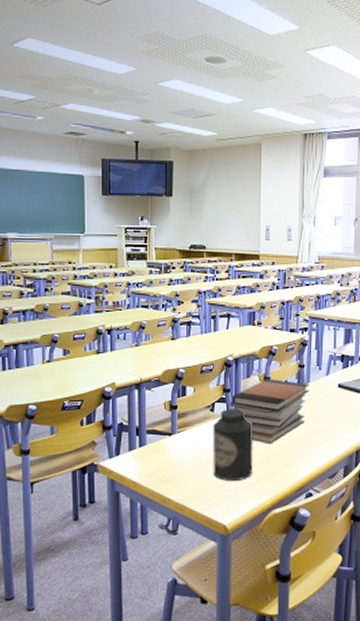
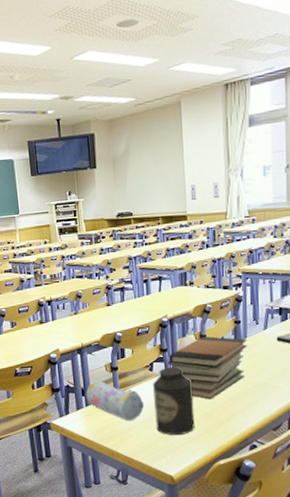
pencil case: none [140,419,201,465] -> present [86,380,144,421]

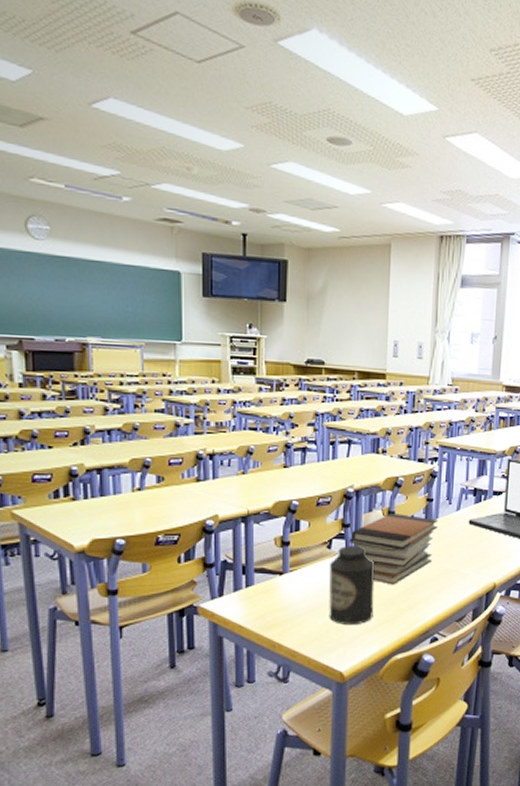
pencil case: present [86,380,144,421] -> none [247,556,316,607]

